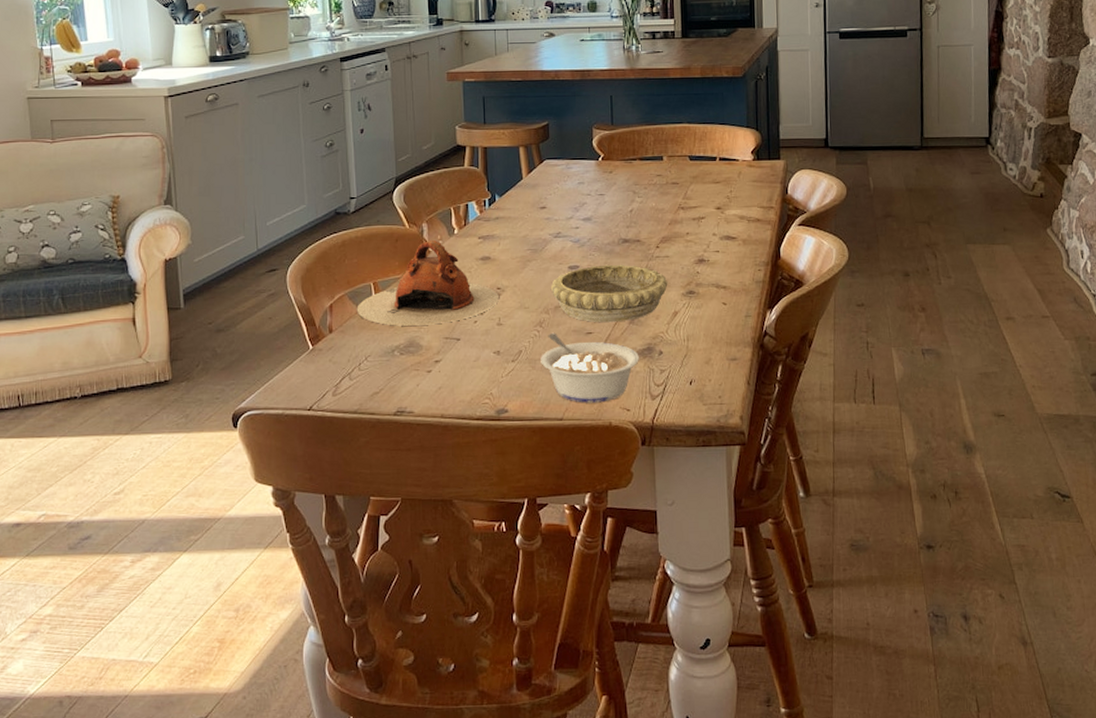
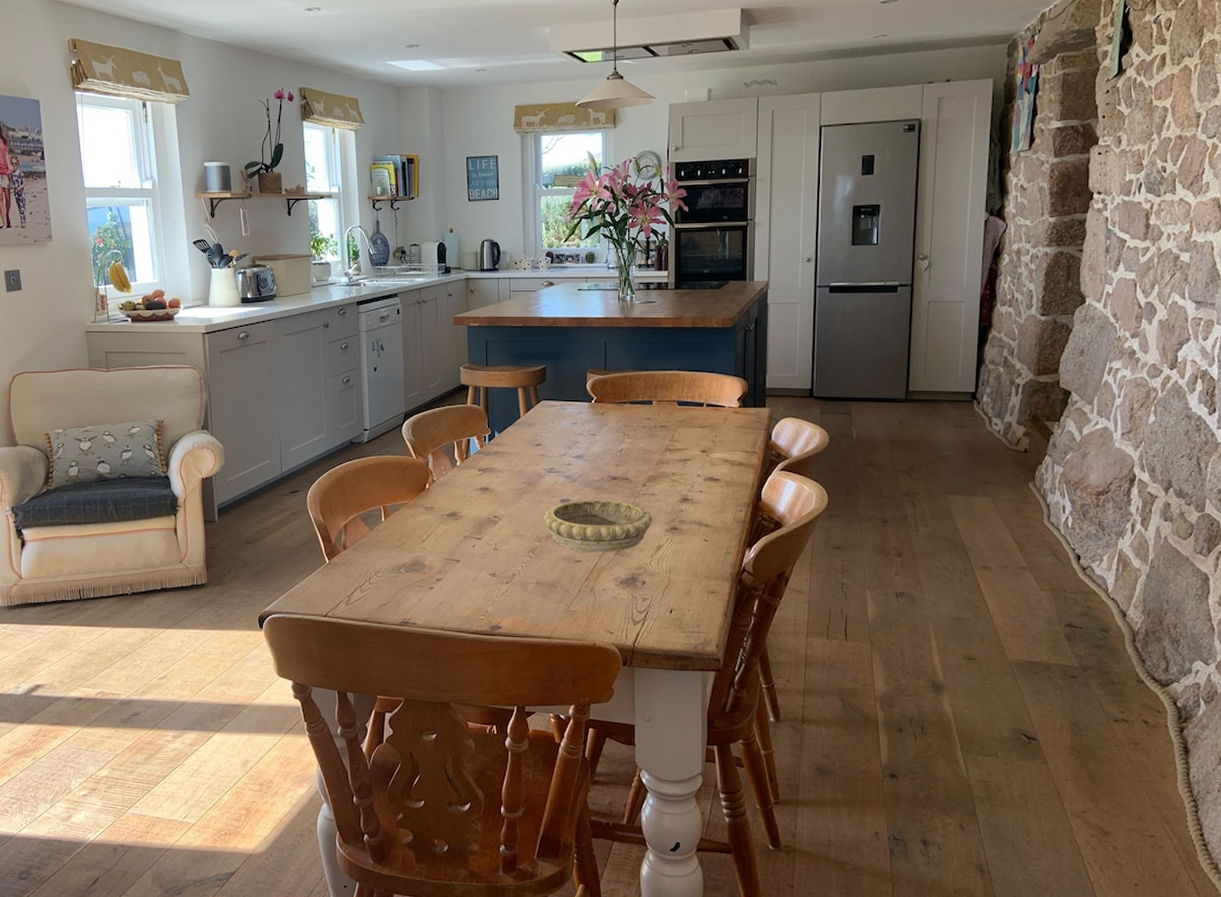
teapot: present [356,240,499,326] -> none [368,471,496,547]
legume: present [540,332,639,403] -> none [532,559,623,625]

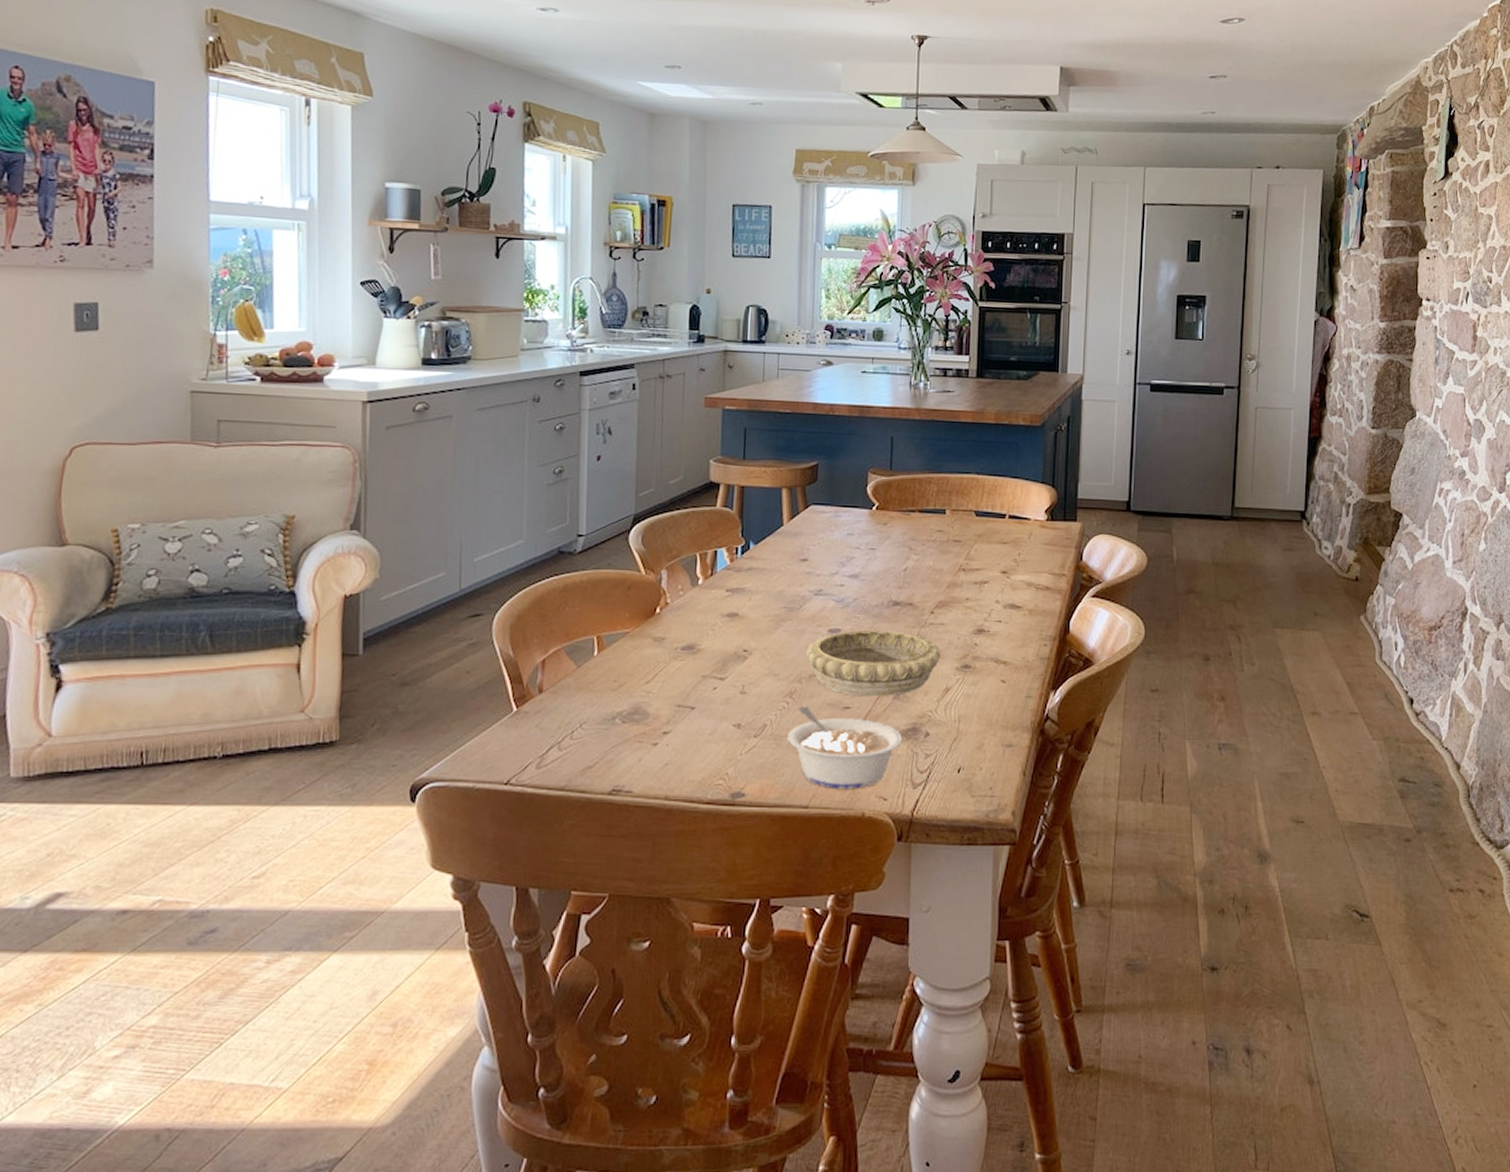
legume: none [532,559,623,625] -> present [787,705,902,789]

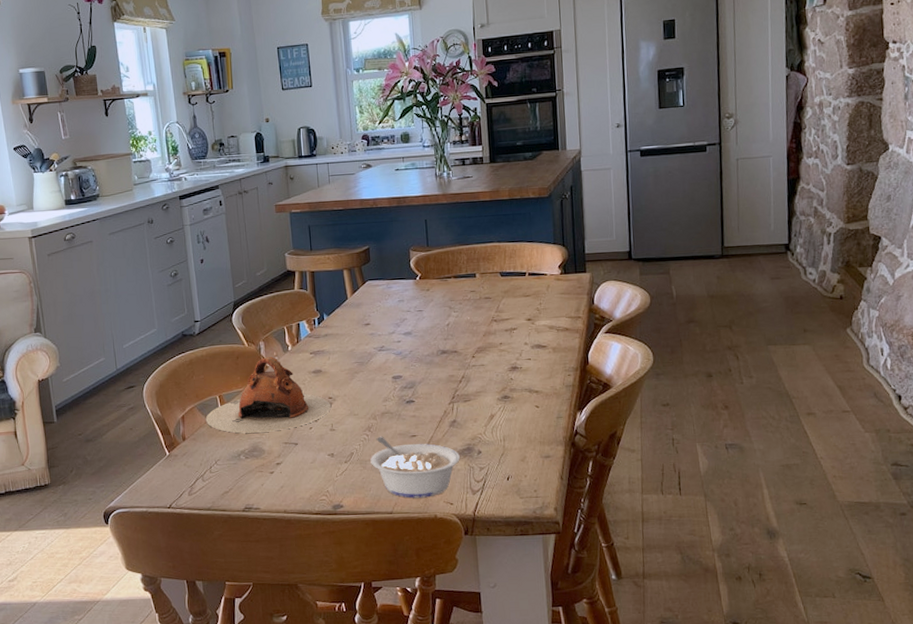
teapot: none [574,591,745,690] -> present [205,357,331,434]
decorative bowl: present [805,629,941,697] -> none [377,373,484,427]

